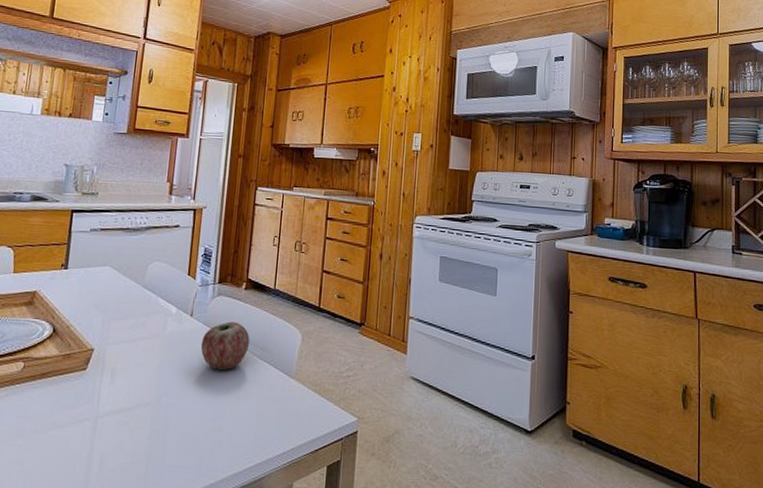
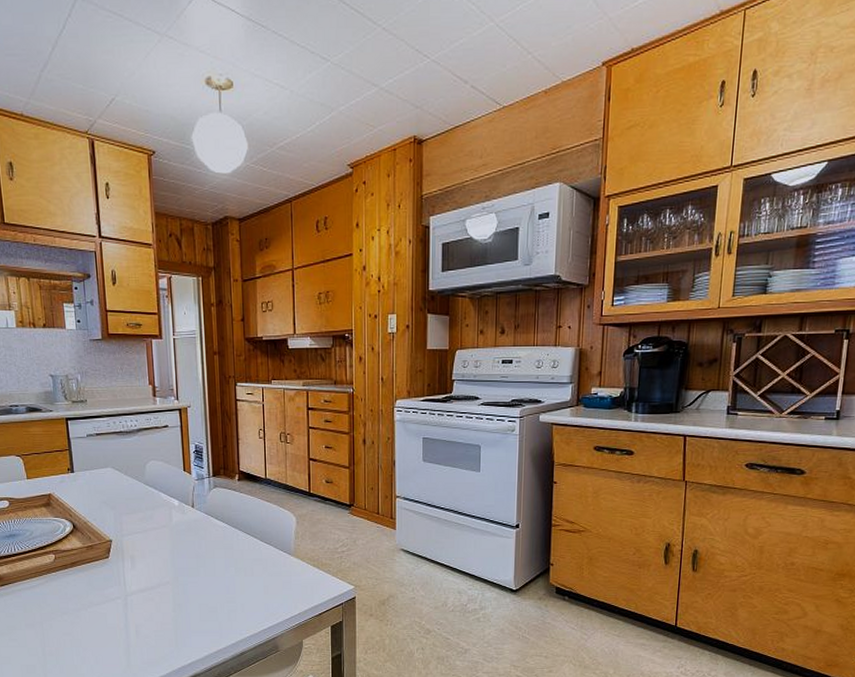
apple: present [200,321,250,370] -> none [205,510,249,552]

